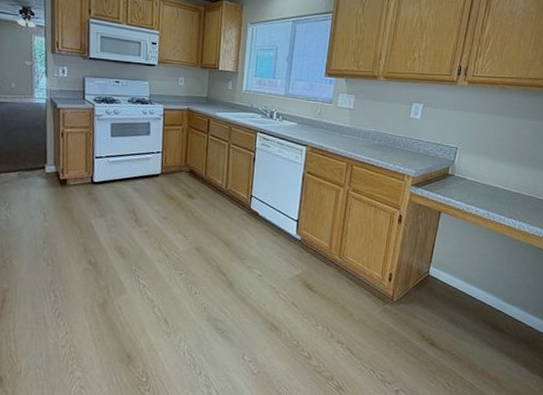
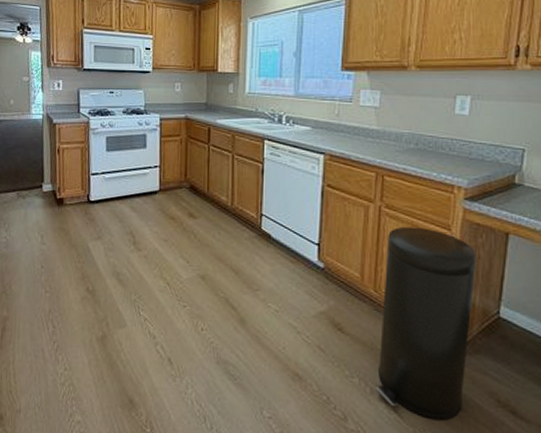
pedal bin: none [335,206,417,354] -> present [375,226,477,421]

